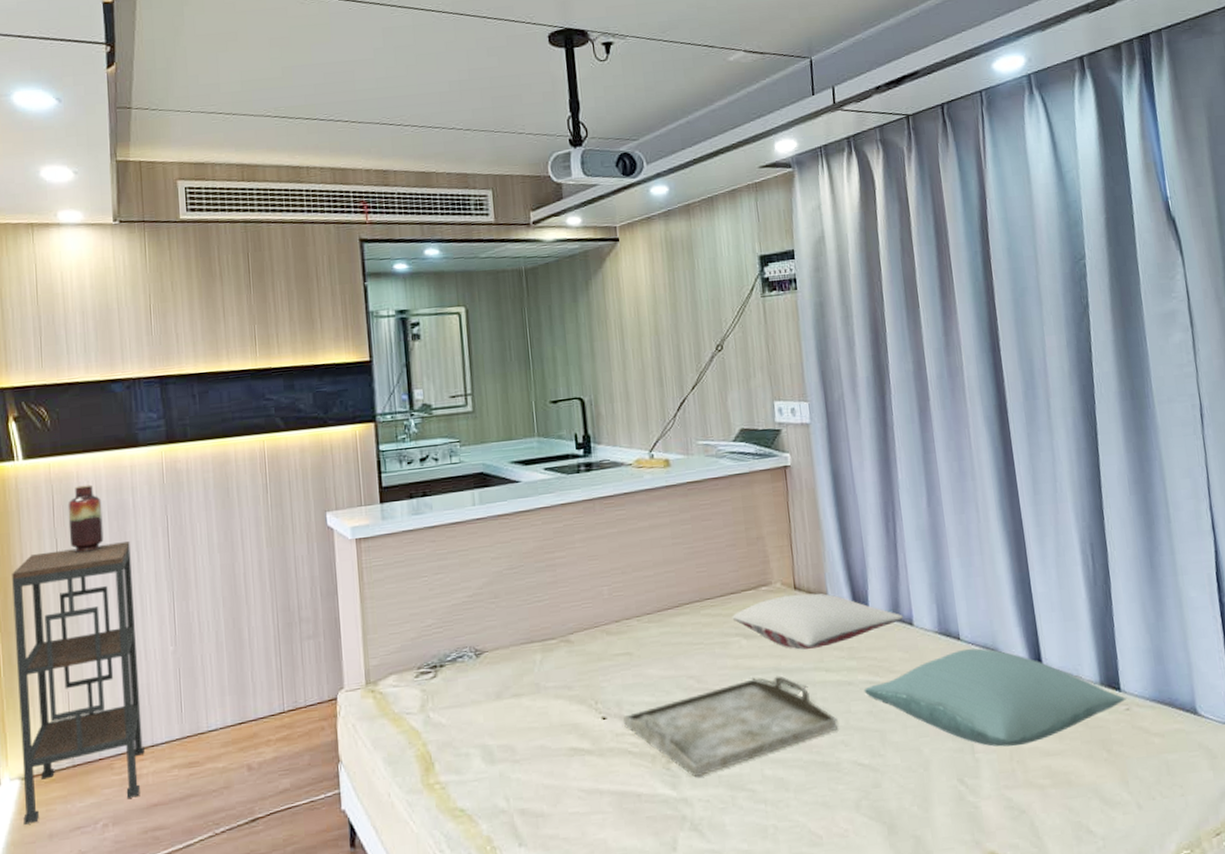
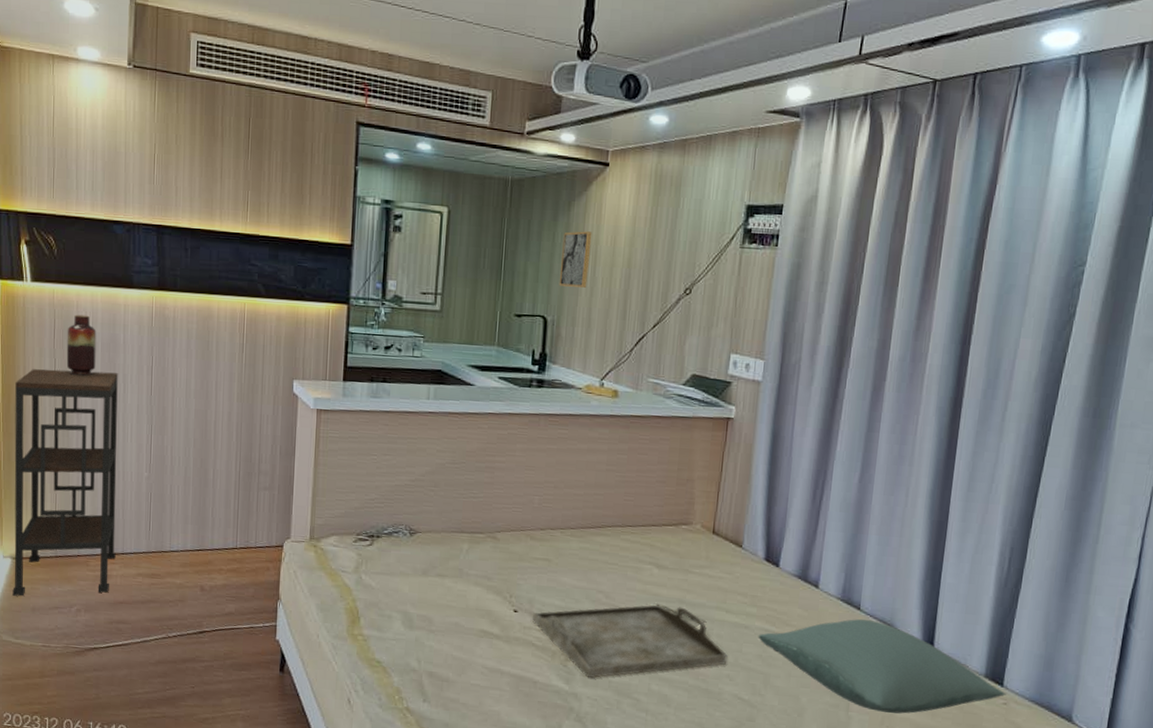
wall art: none [586,306,619,365] -> present [559,231,592,288]
pillow: present [732,592,904,650] -> none [649,537,811,591]

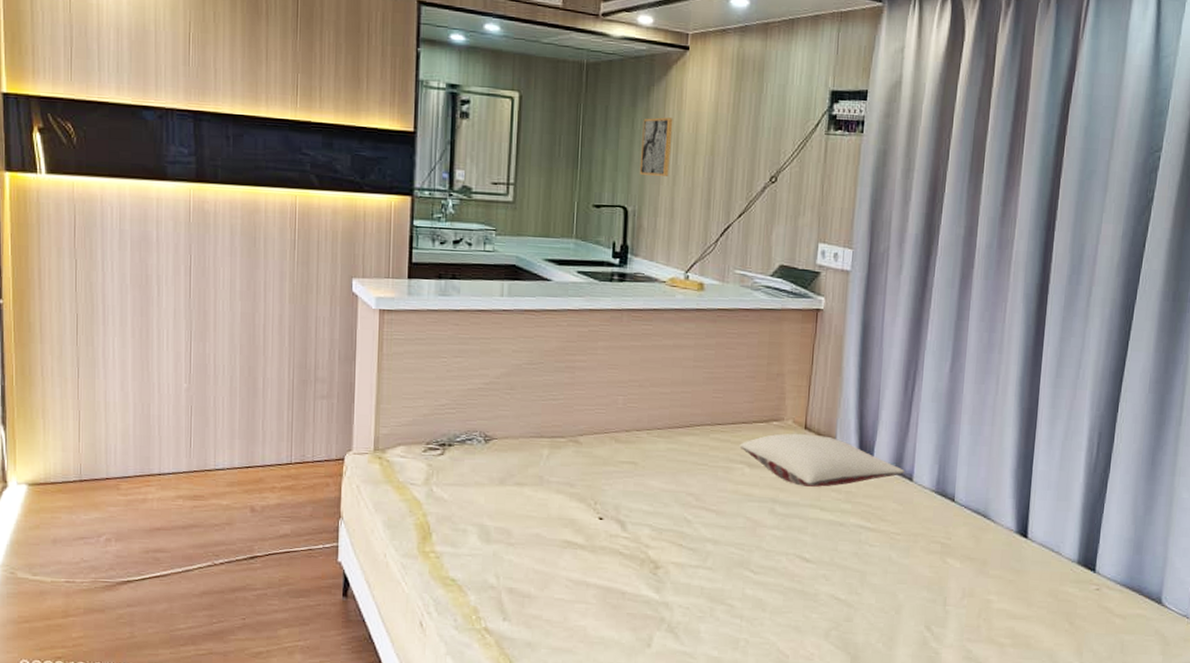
shelving unit: present [12,369,118,596] -> none [29,271,151,527]
vase: present [66,314,96,376] -> none [89,210,125,278]
serving tray: present [533,604,728,679] -> none [619,505,823,586]
pillow: none [649,537,811,591] -> present [739,433,905,487]
pillow: present [758,618,1006,714] -> none [853,510,1099,605]

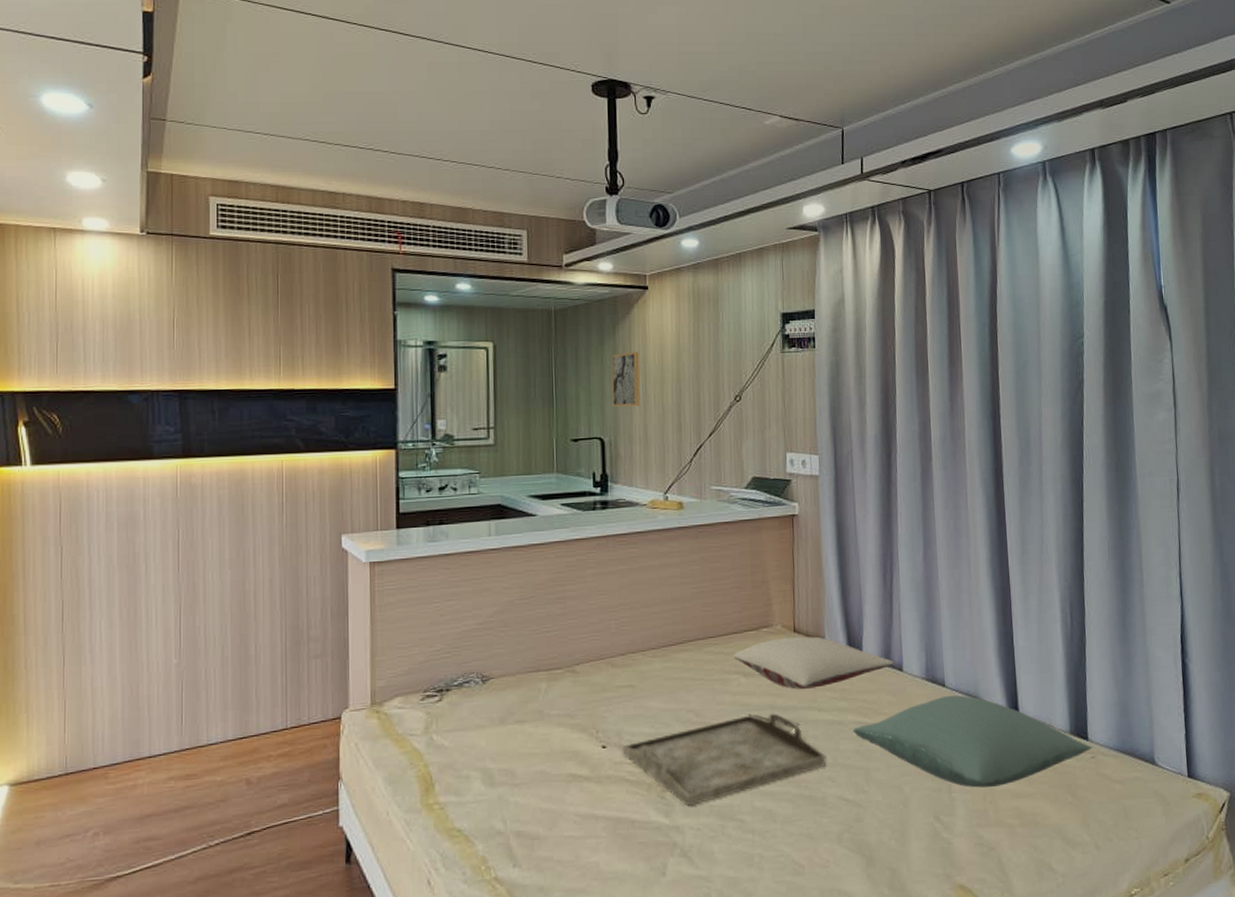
serving tray: none [619,505,823,586] -> present [623,713,827,807]
pillow: none [853,510,1099,605] -> present [852,695,1093,788]

